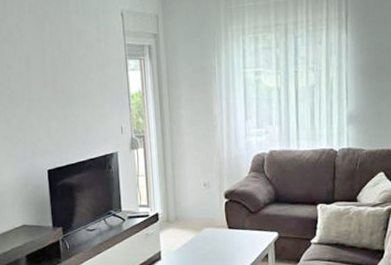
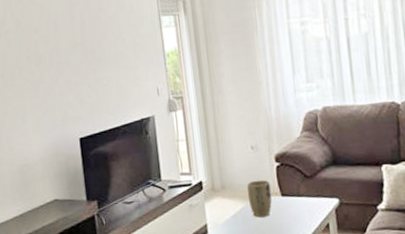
plant pot: none [198,213,220,247] -> present [247,179,272,218]

